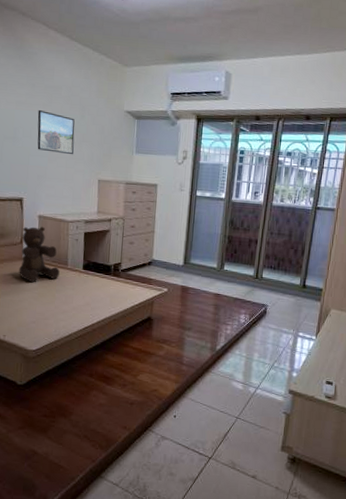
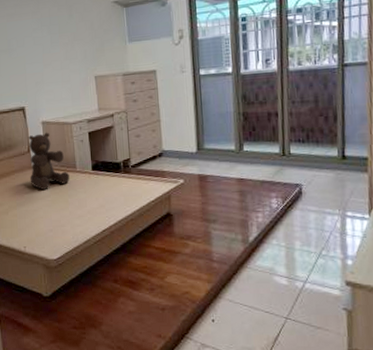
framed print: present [37,109,75,155] -> none [27,17,67,57]

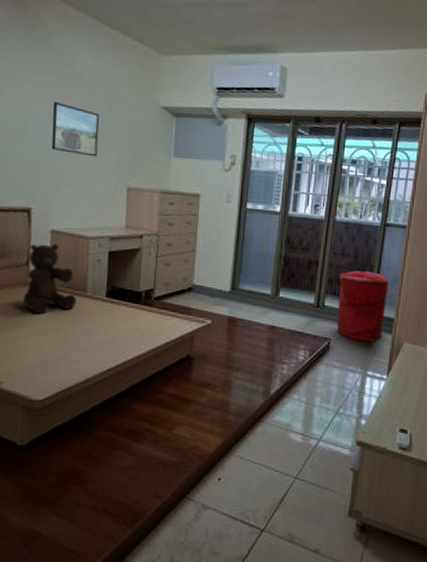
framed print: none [27,17,67,57] -> present [51,101,100,157]
laundry hamper: none [302,114,357,184] -> present [336,270,389,342]

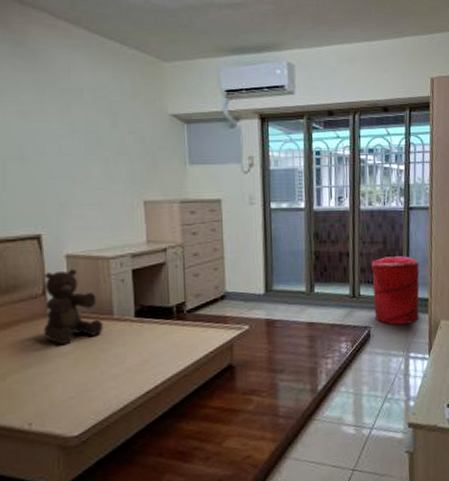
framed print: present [51,101,100,157] -> none [52,119,107,173]

